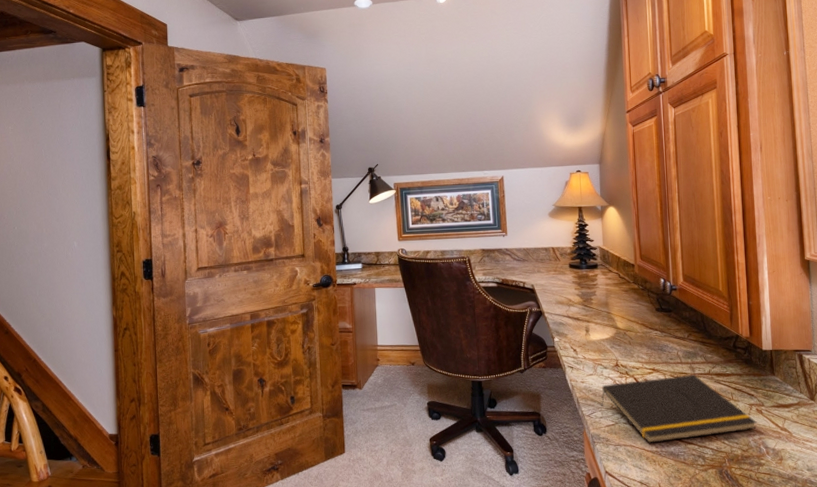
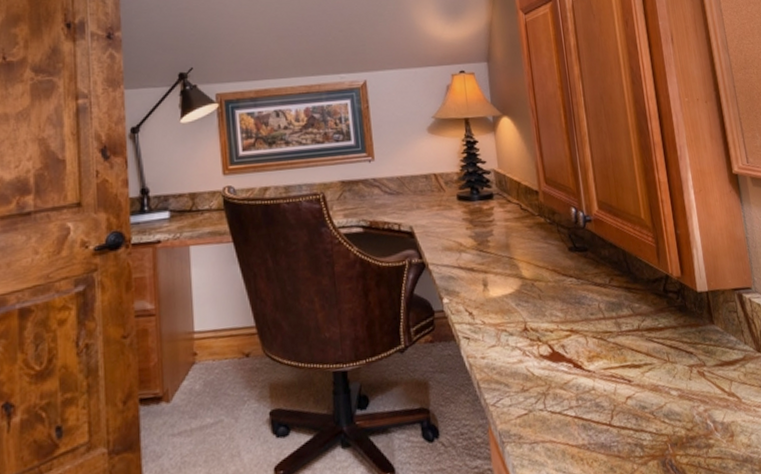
notepad: present [601,374,757,443] -> none [508,332,700,435]

